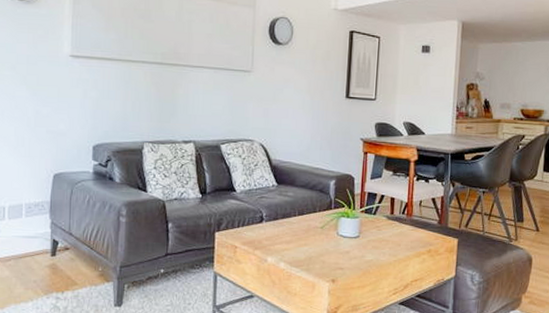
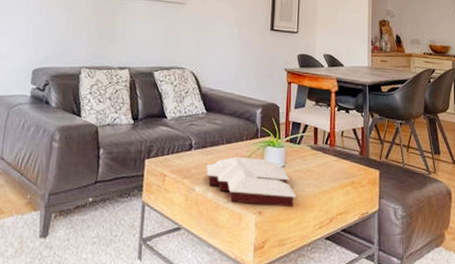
books: none [278,228,371,276] -> present [206,157,296,208]

